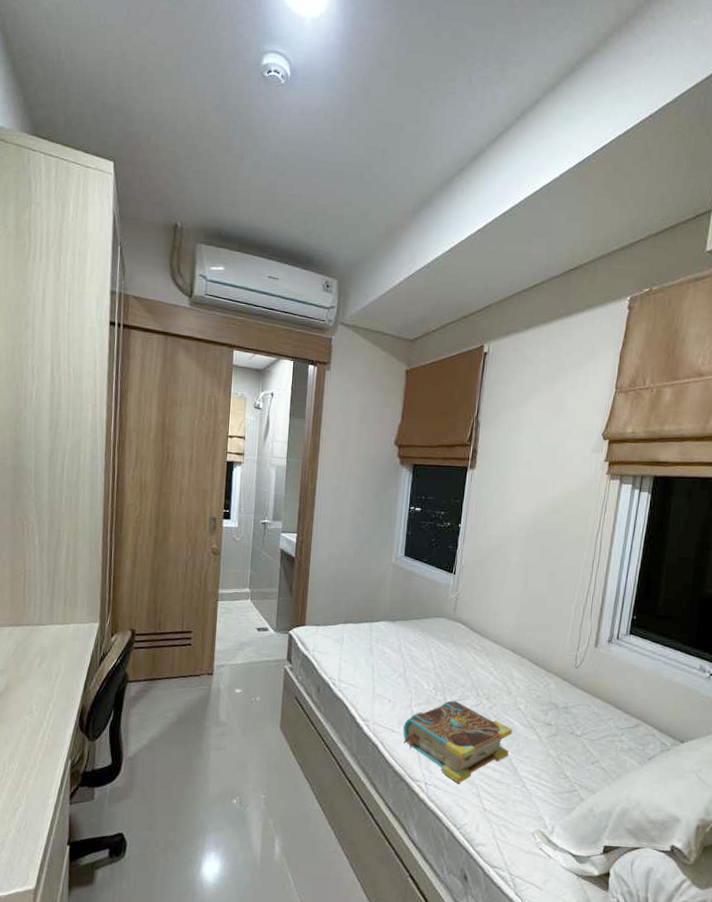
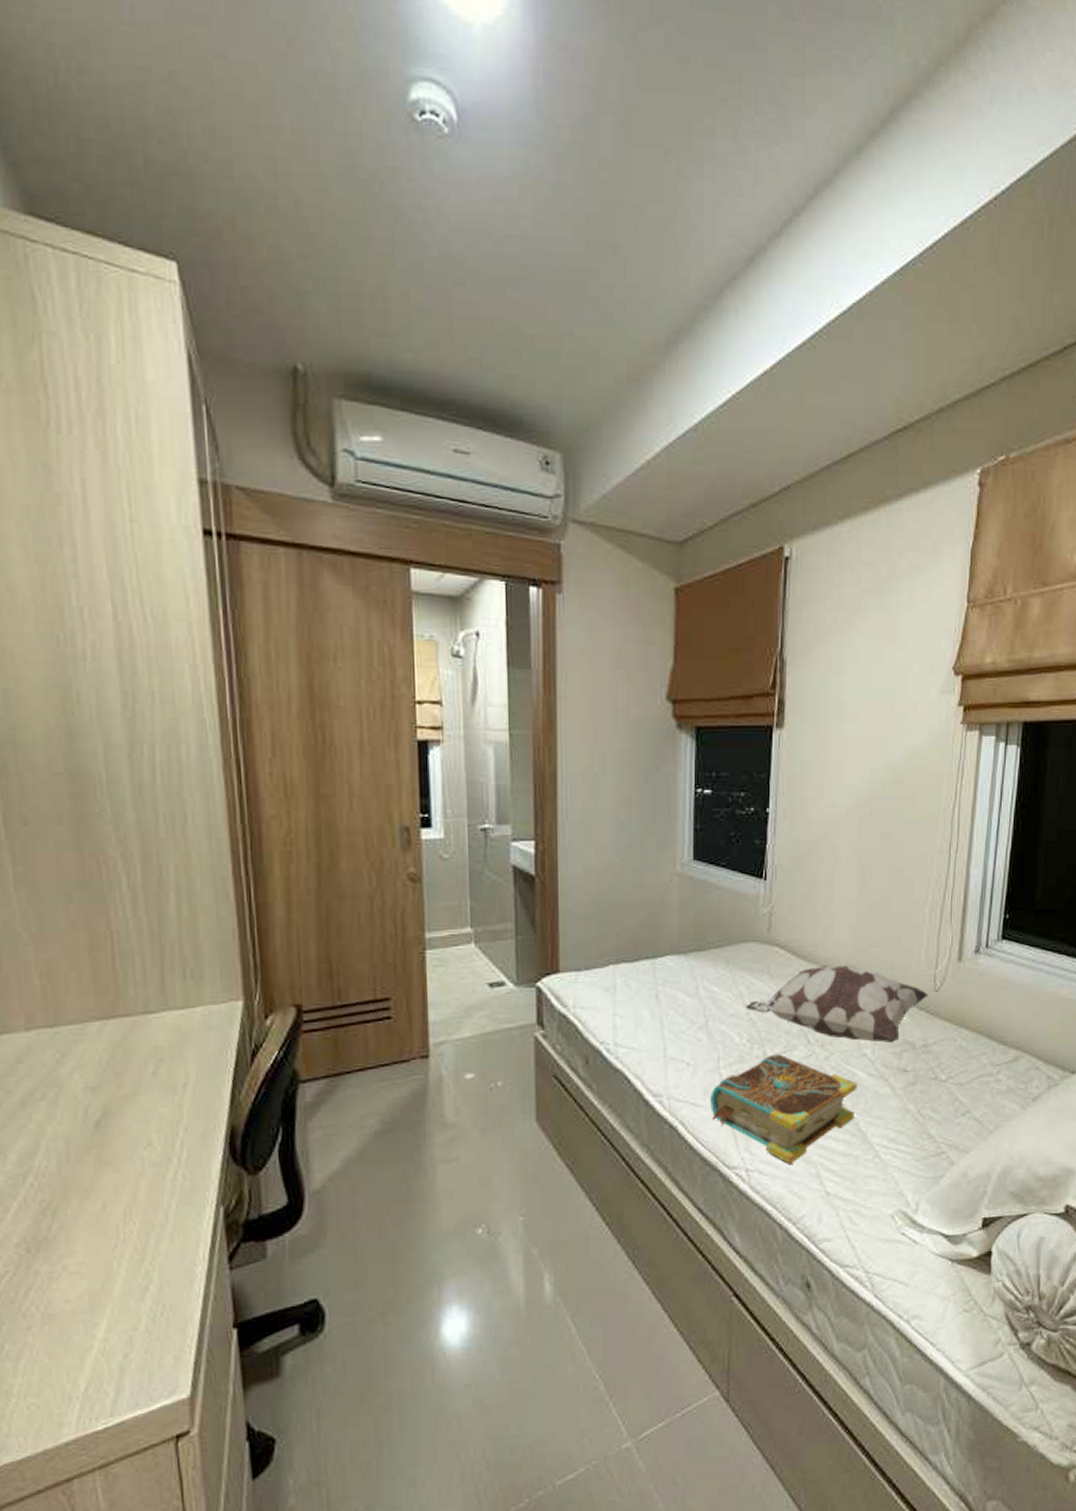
decorative pillow: none [433,639,570,703] -> present [745,964,928,1043]

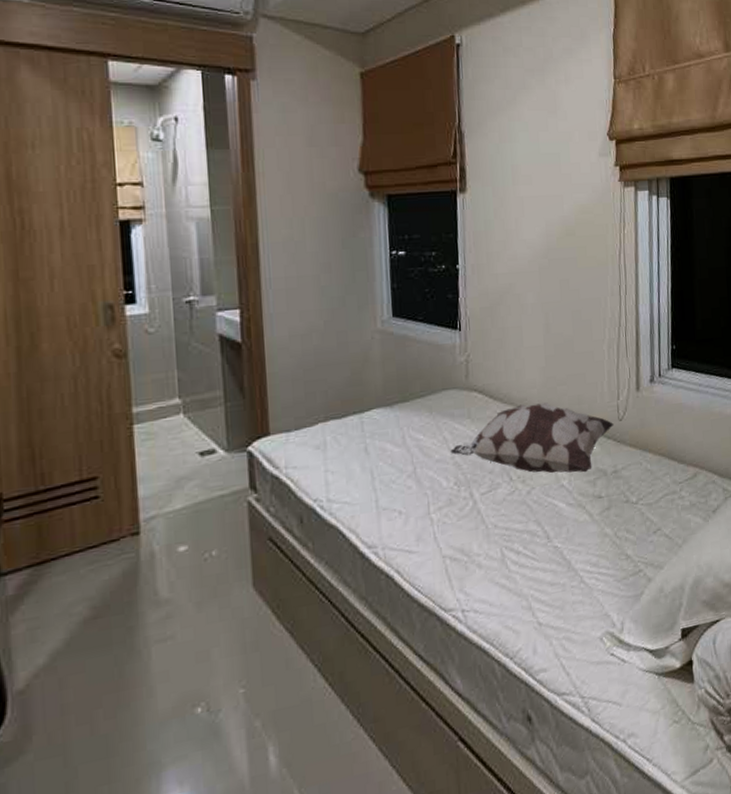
book: present [710,1054,857,1164] -> none [423,493,559,600]

